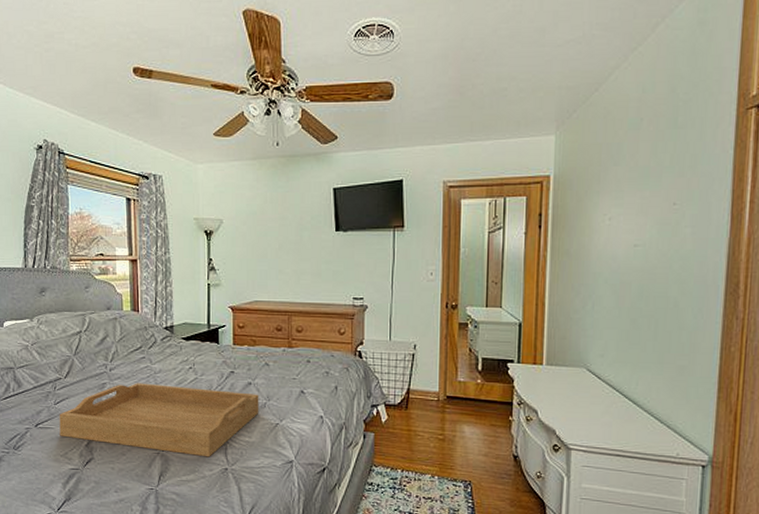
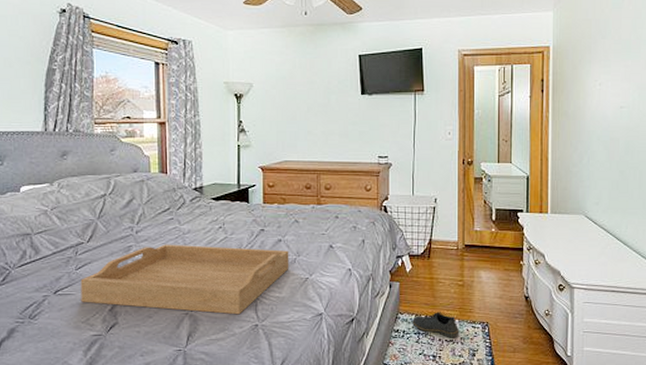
shoe: none [387,466,439,496] -> present [412,312,460,339]

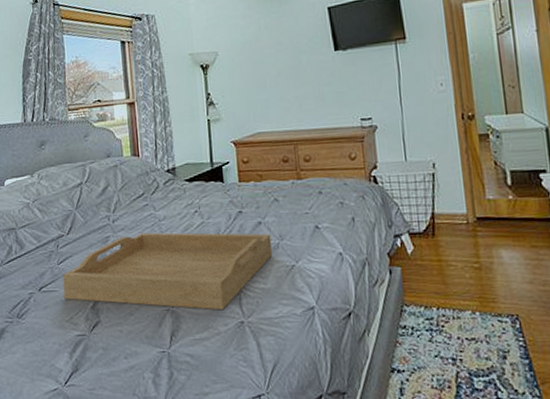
shoe: present [412,312,460,339] -> none [421,302,483,336]

